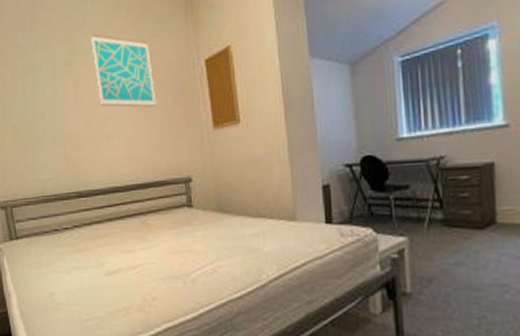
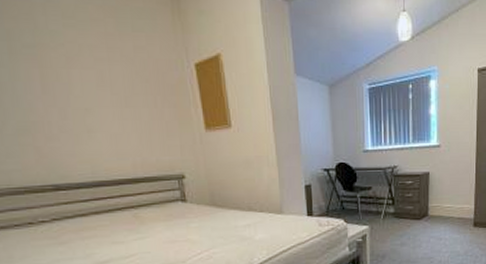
wall art: present [91,33,157,107] -> none [58,17,144,104]

